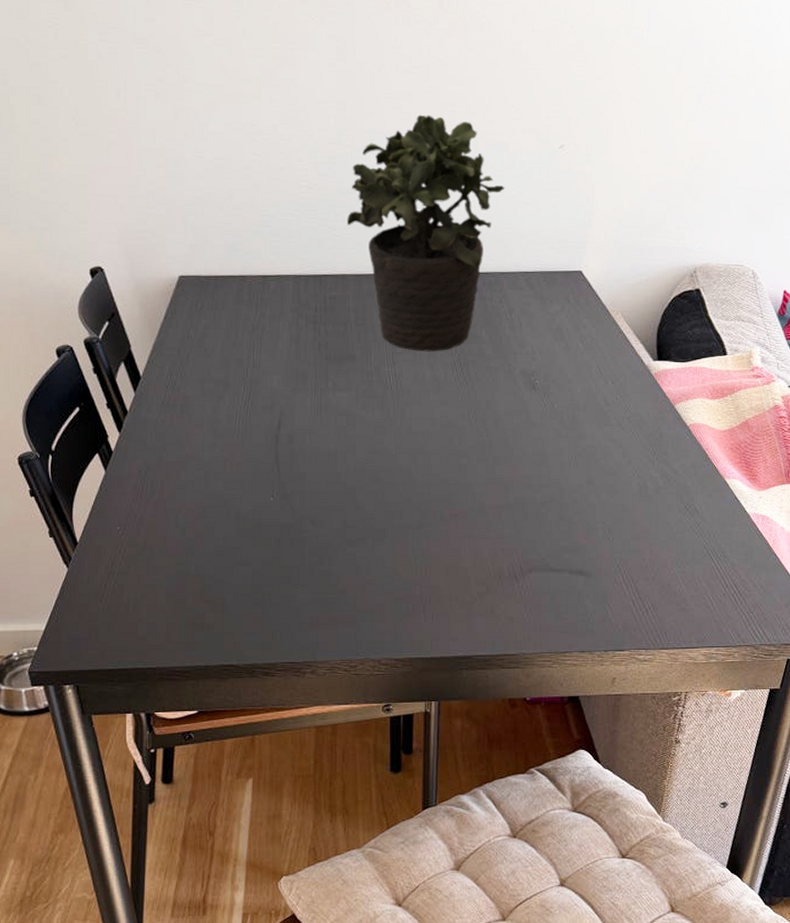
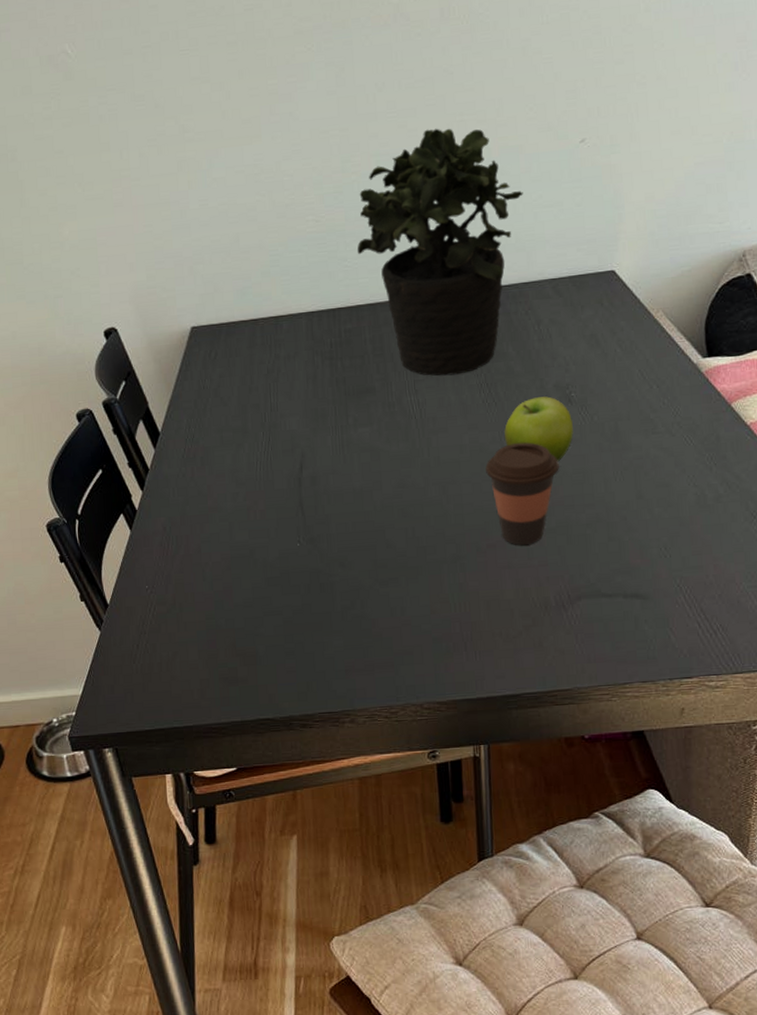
coffee cup: none [454,422,520,517] -> present [486,442,559,545]
fruit: none [473,381,535,443] -> present [504,396,573,462]

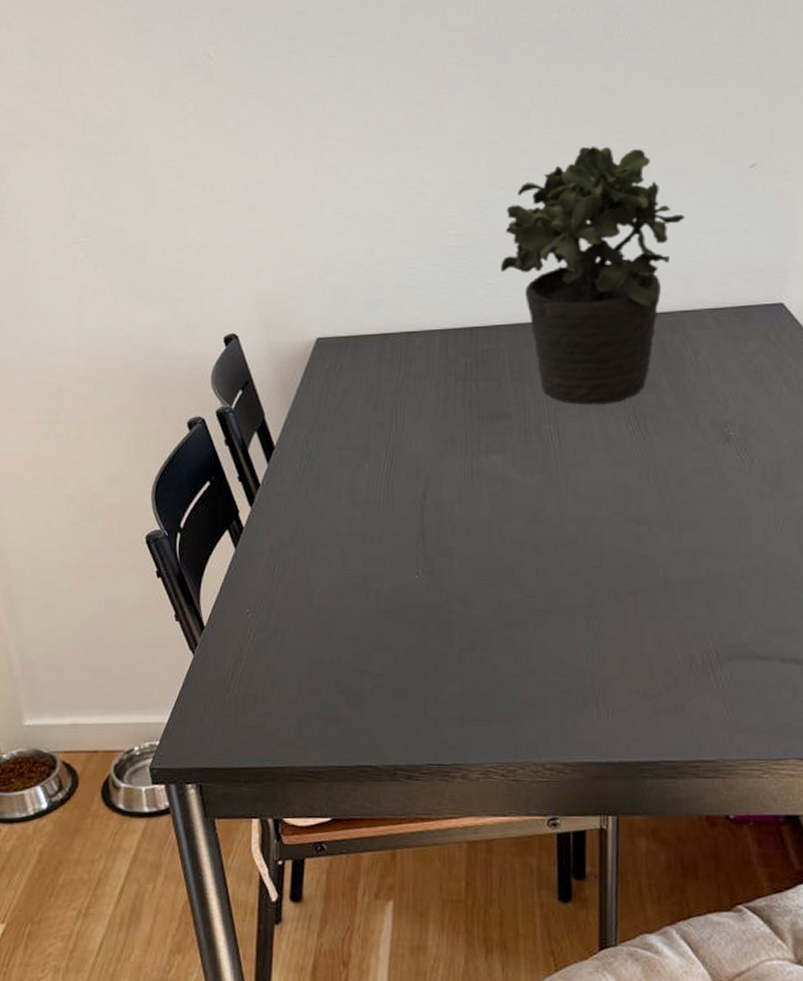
coffee cup: present [486,442,559,545] -> none [629,482,713,594]
fruit: present [504,396,573,462] -> none [653,434,730,506]

